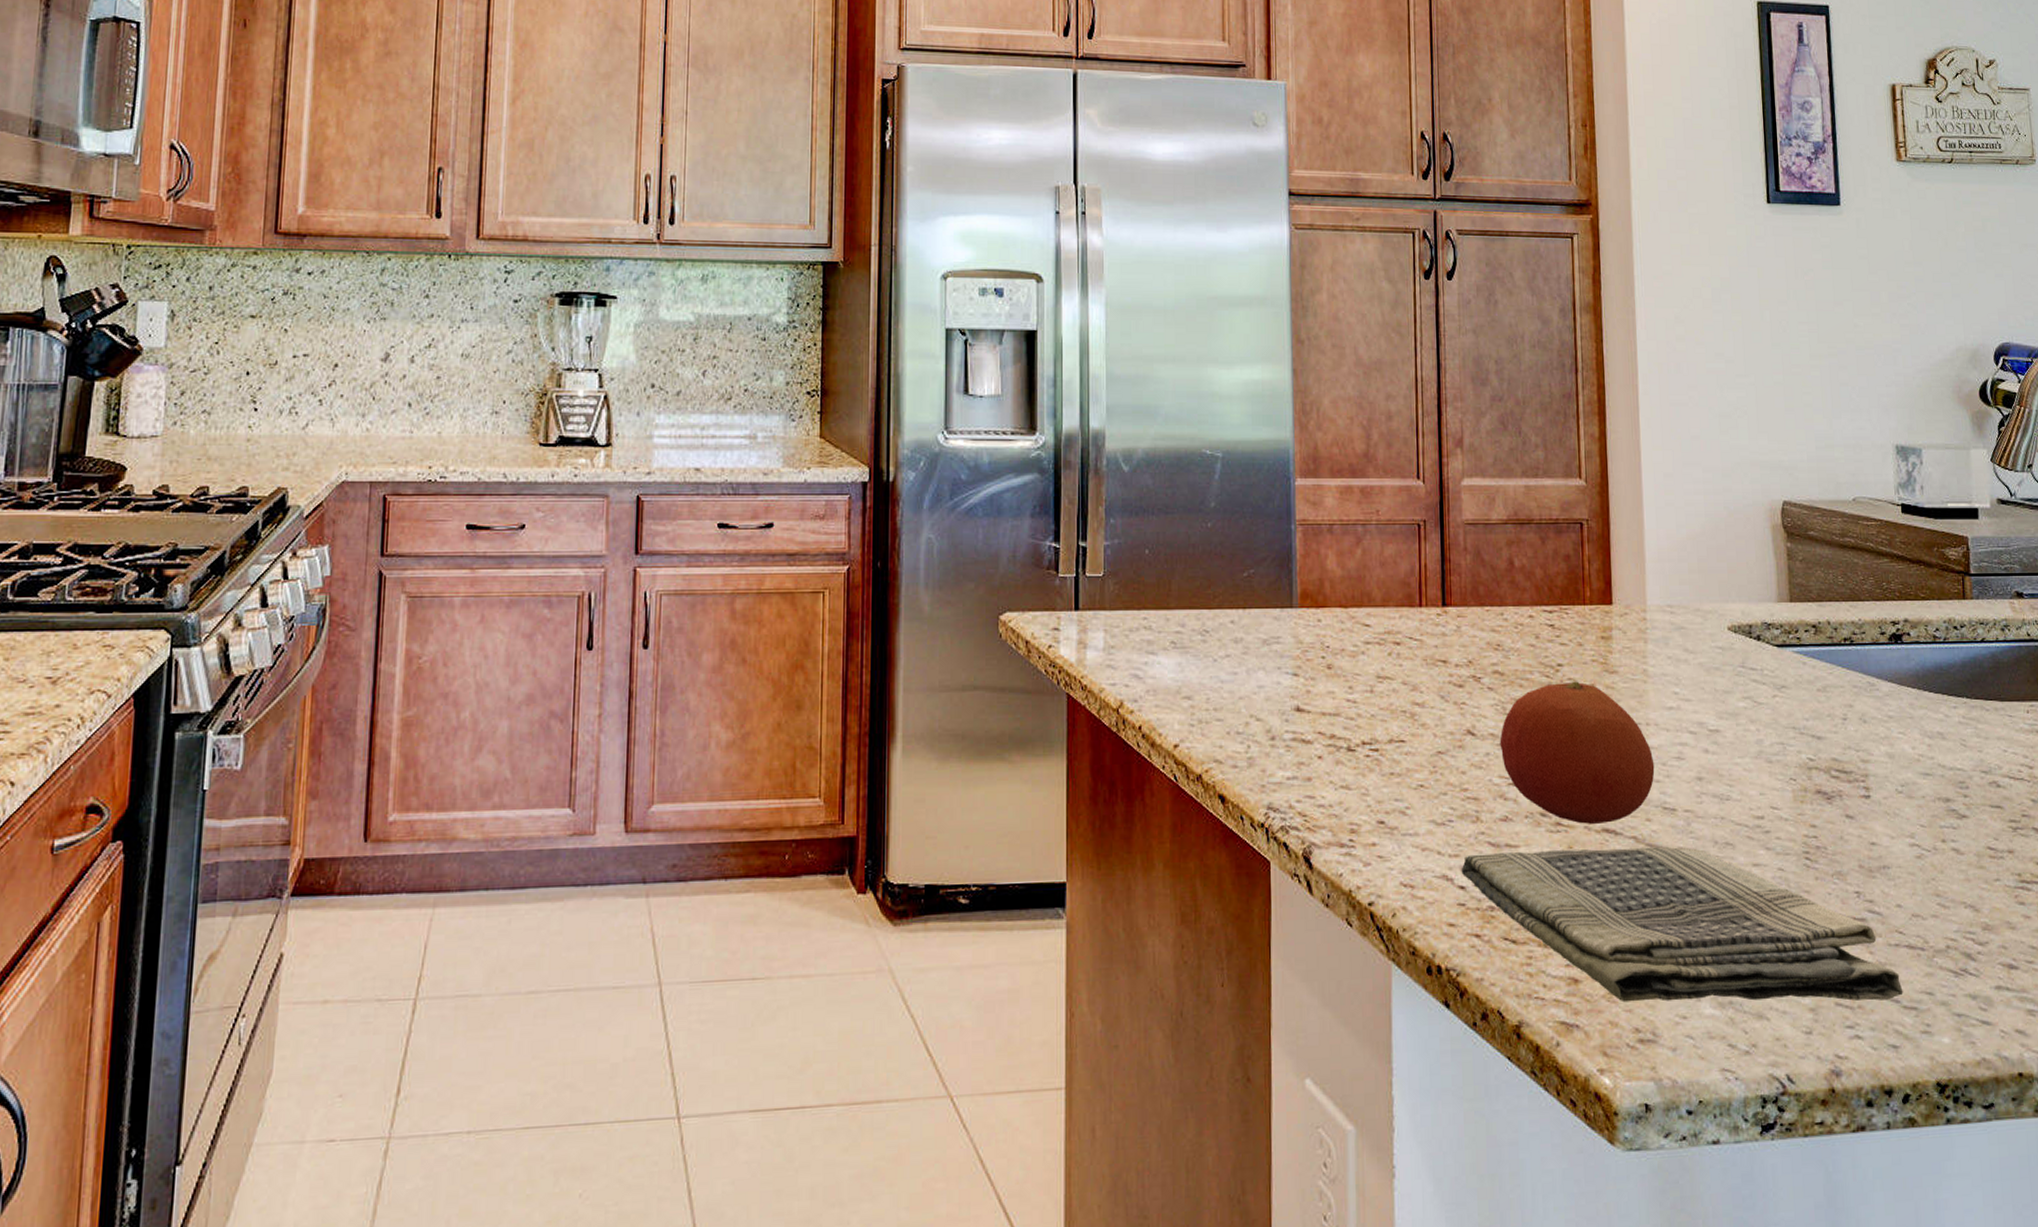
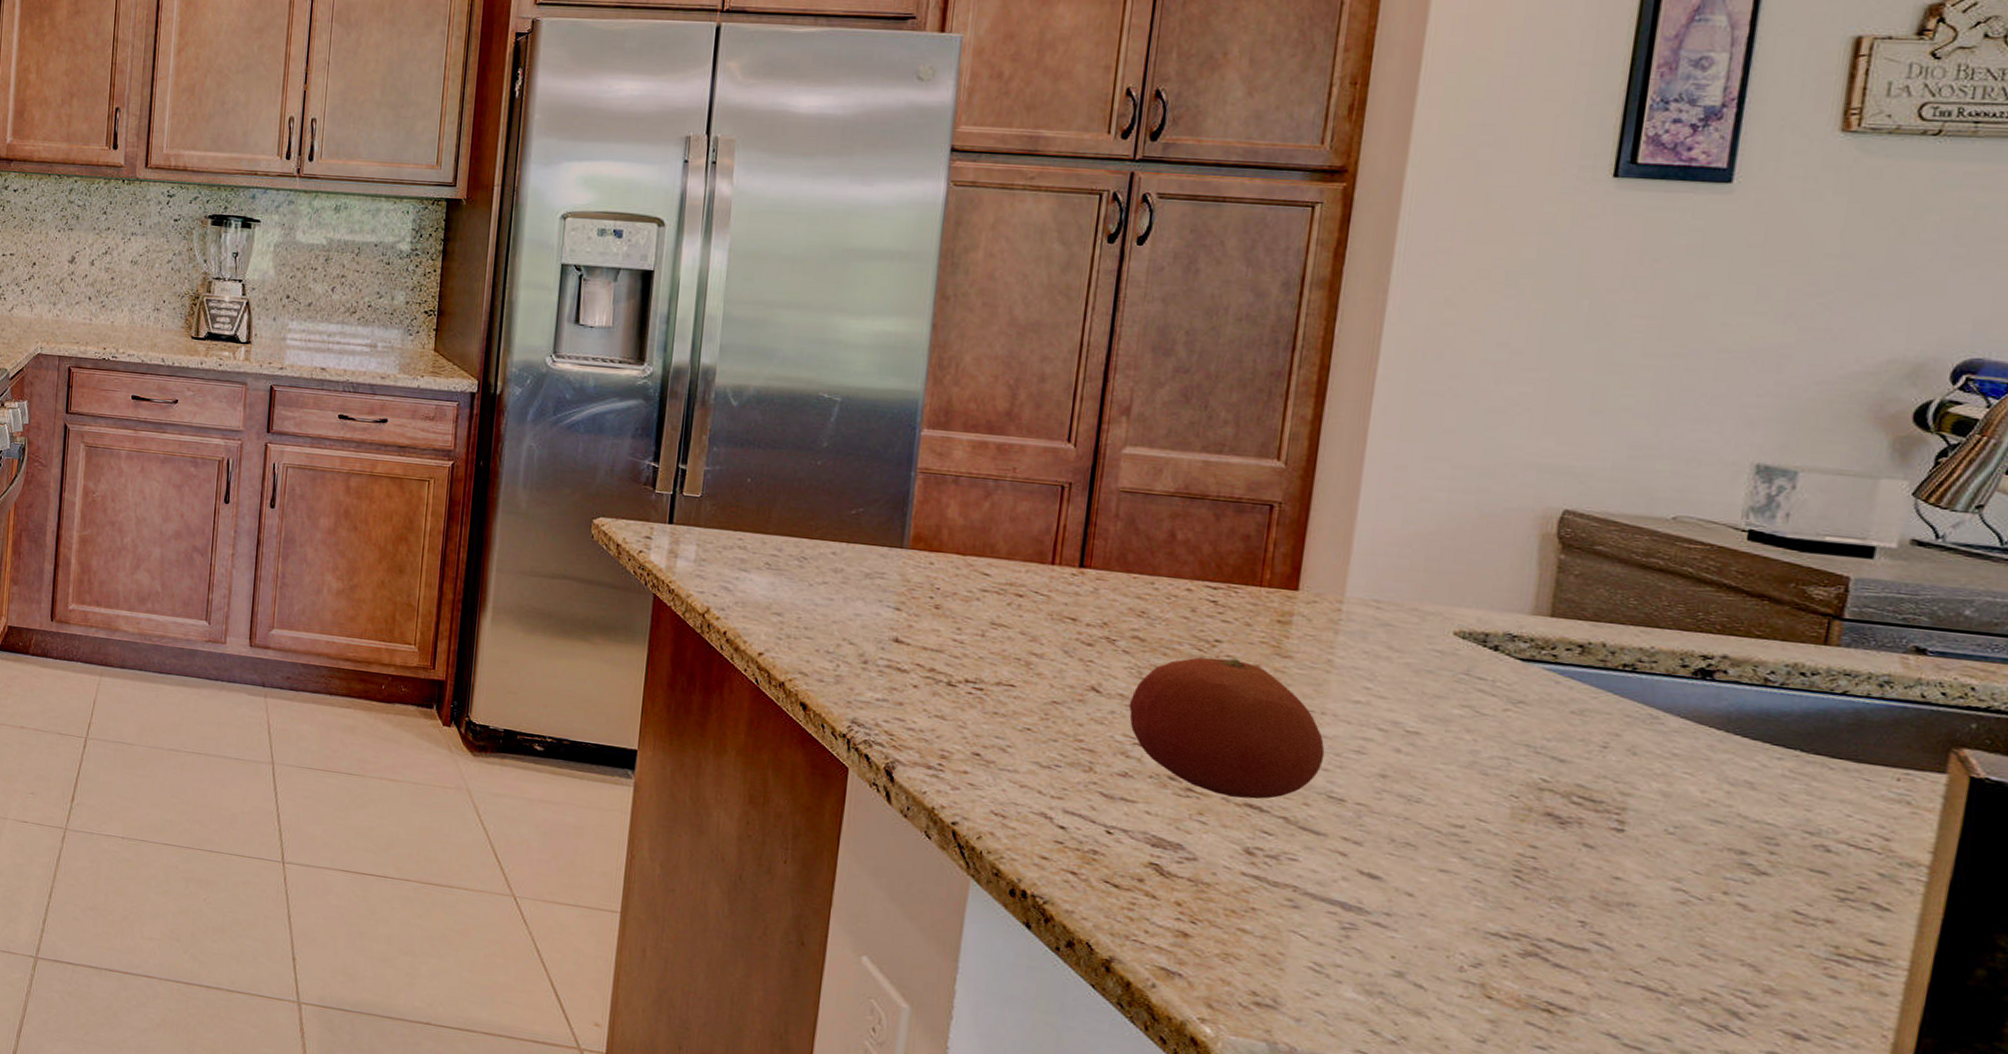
dish towel: present [1461,846,1903,1003] -> none [1063,799,1627,1034]

